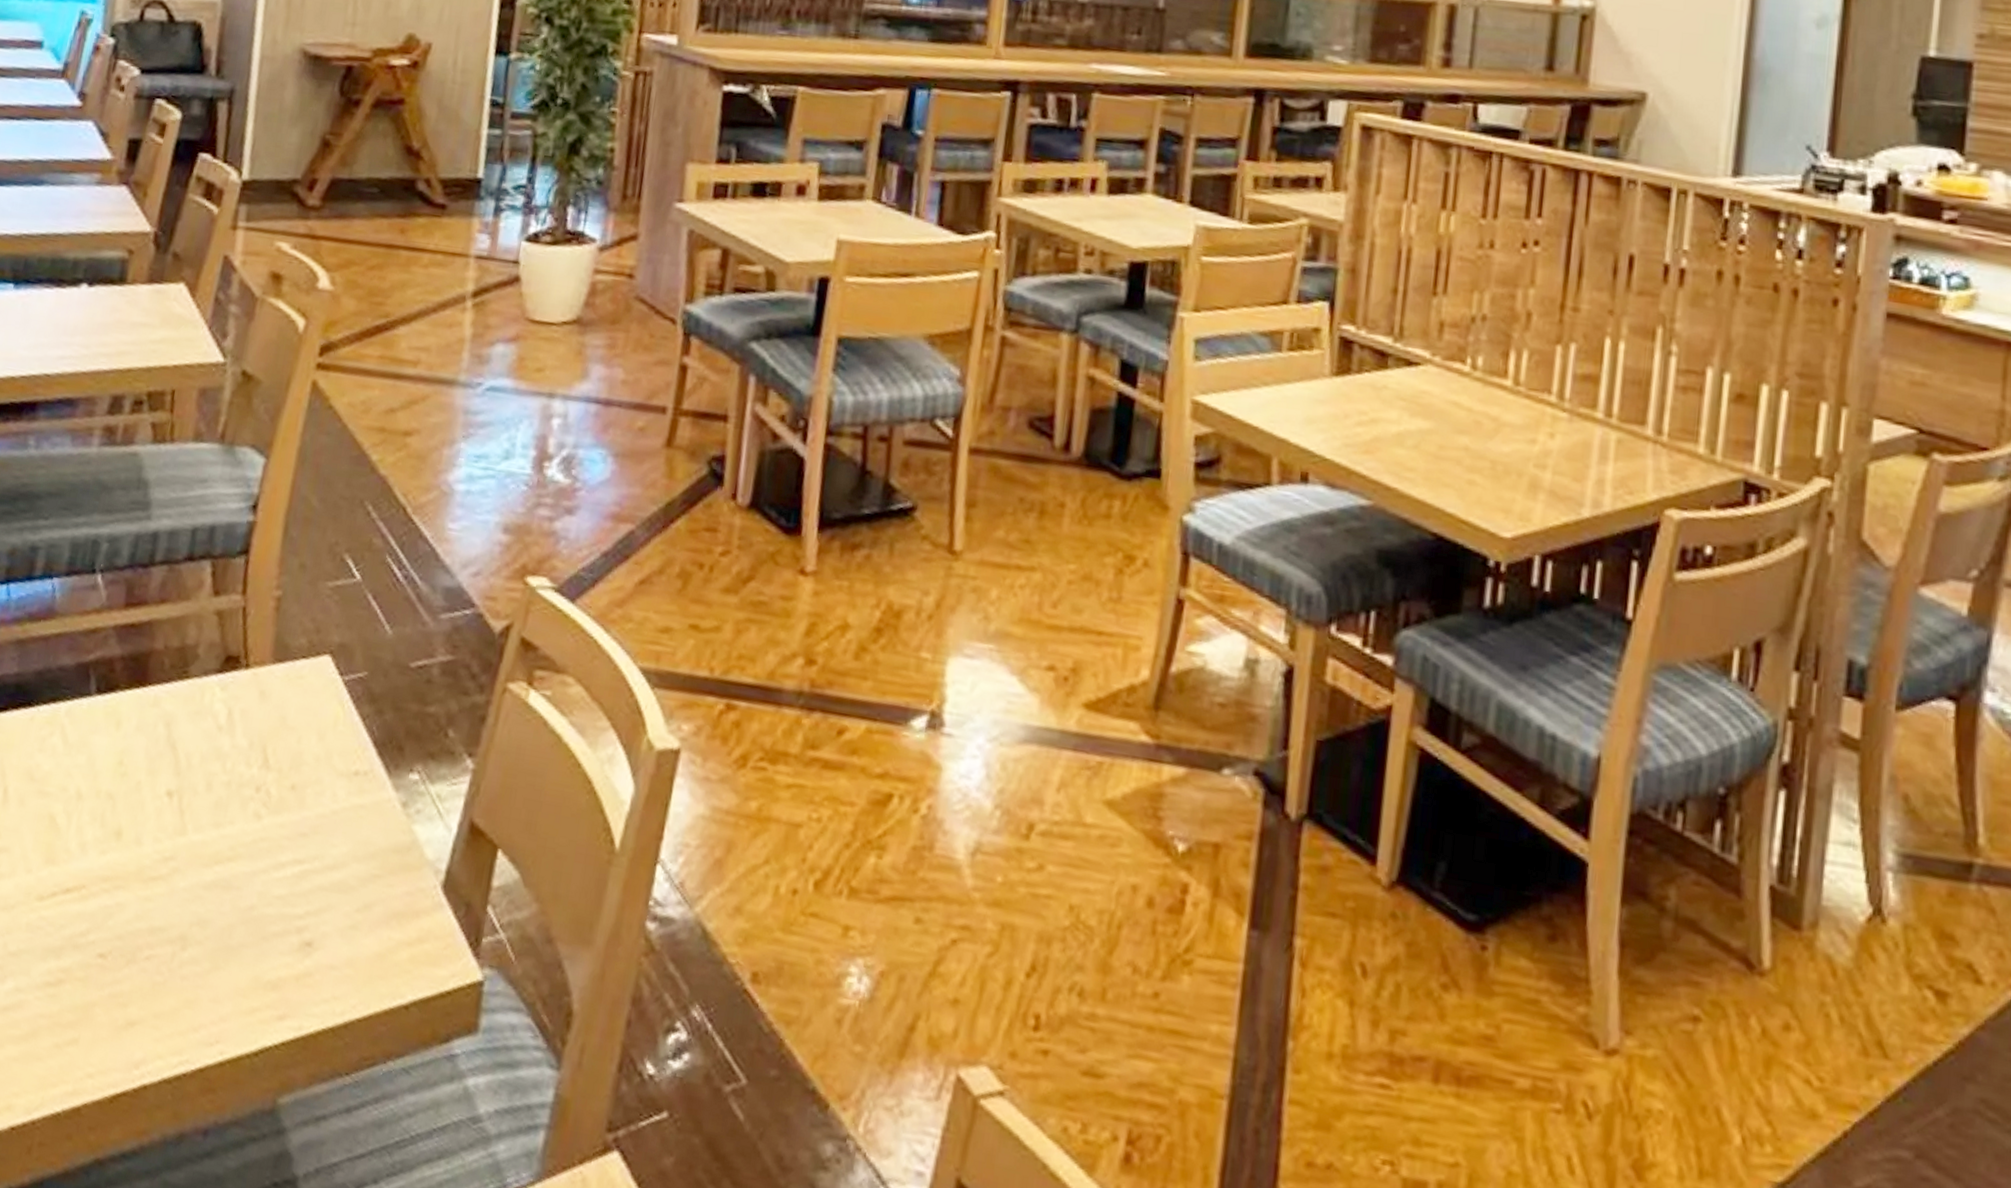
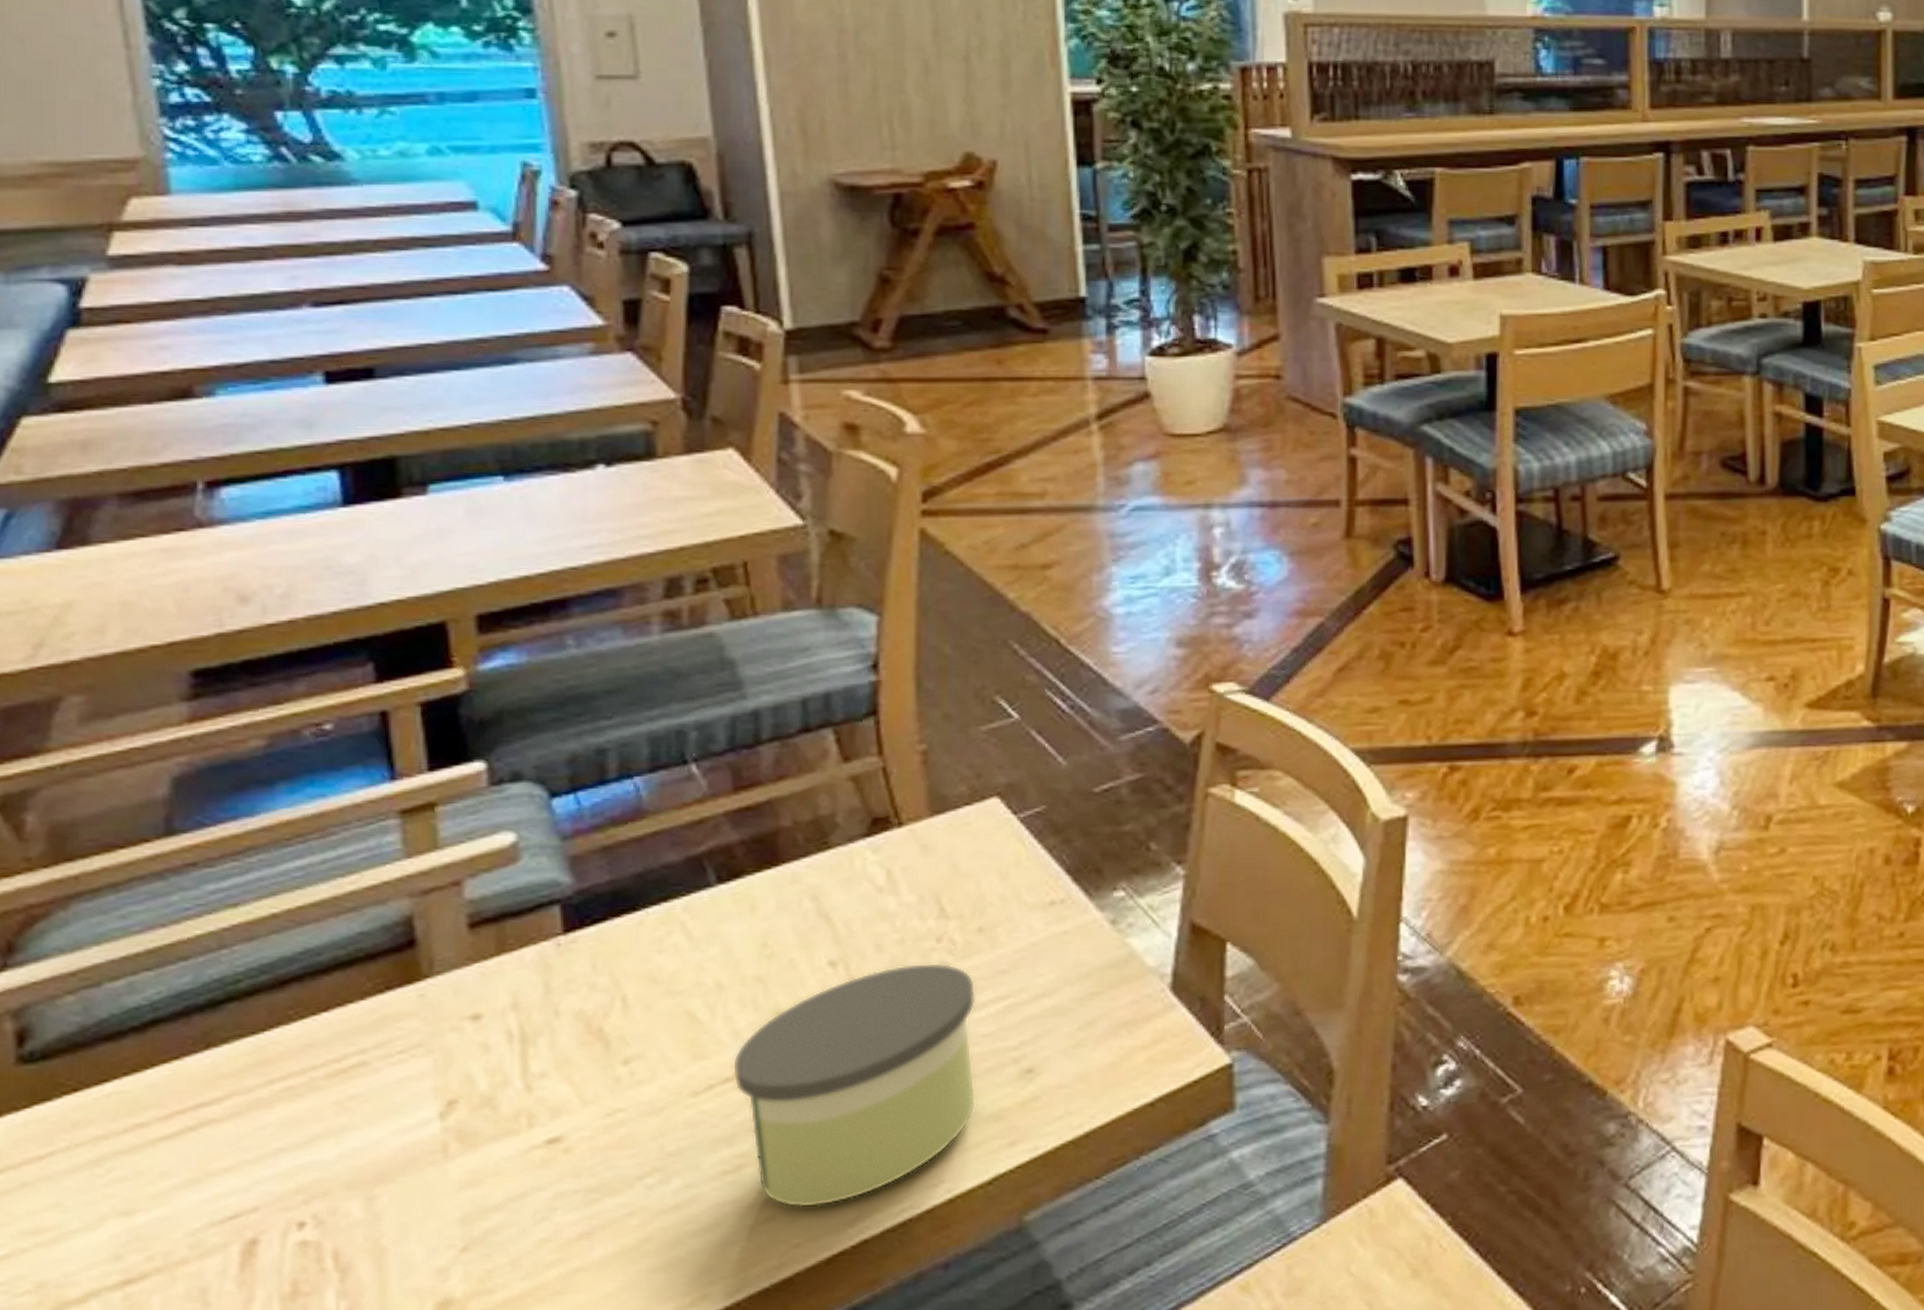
candle: none [72,808,280,1041] -> present [731,962,977,1208]

